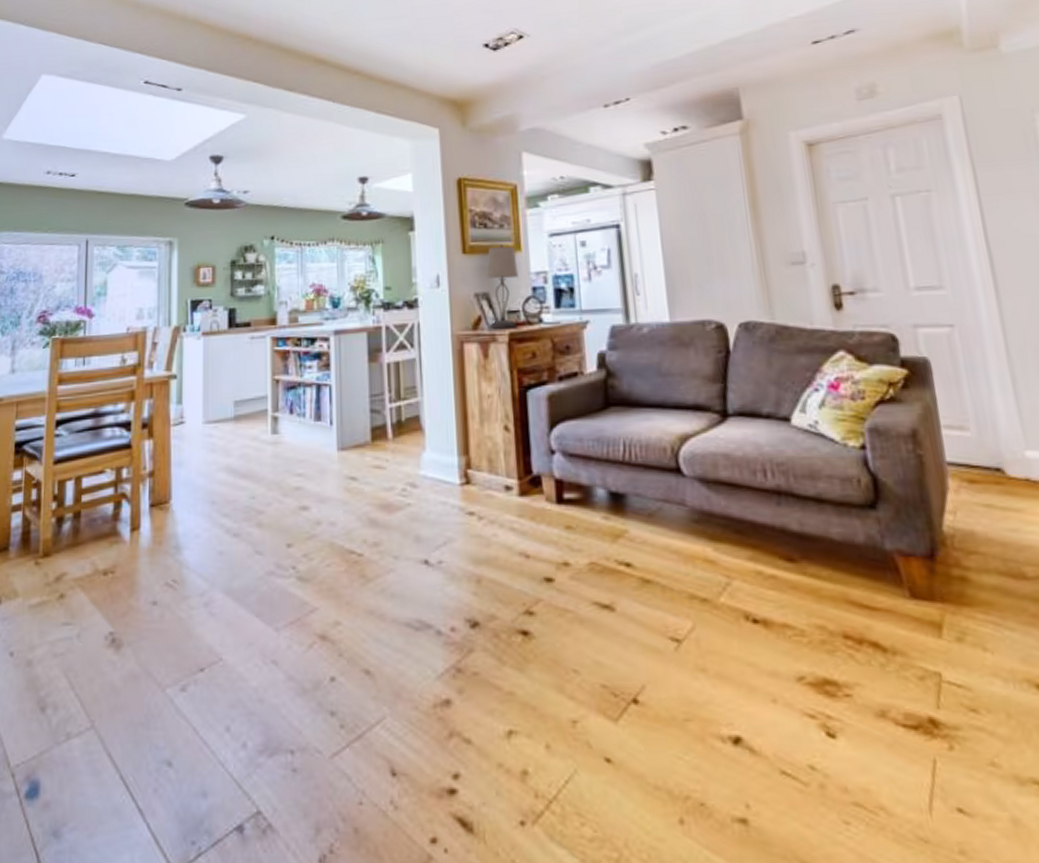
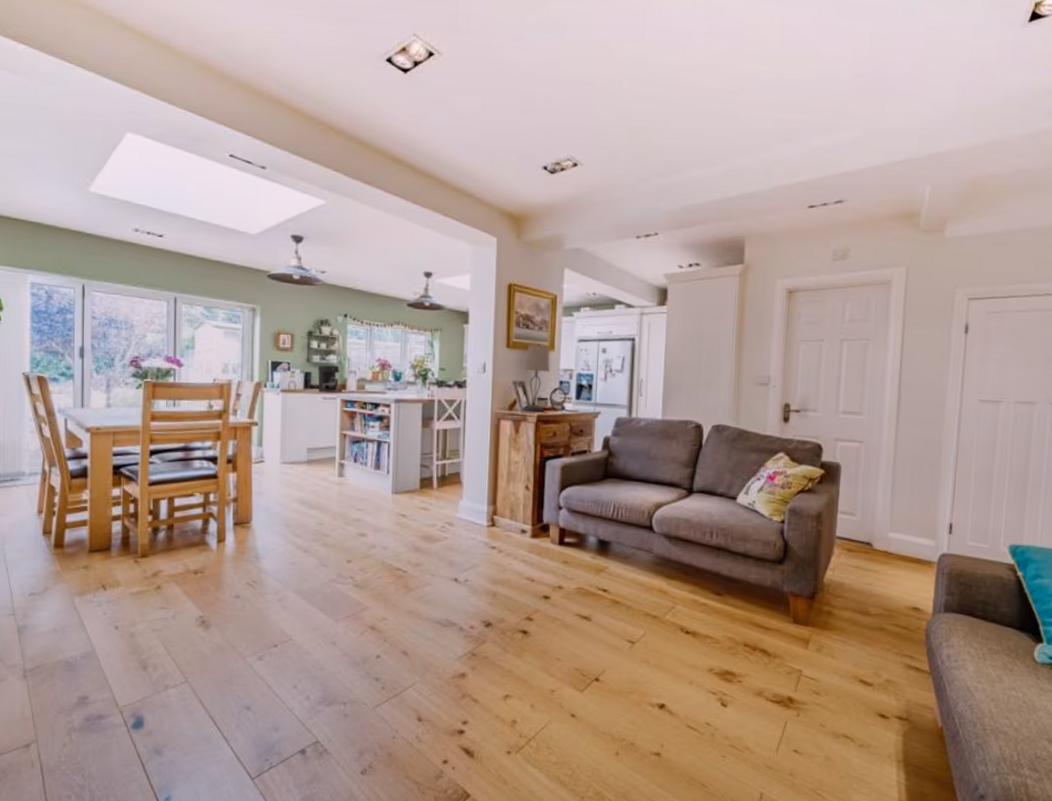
coffee maker: none [243,297,274,331] -> present [318,365,343,393]

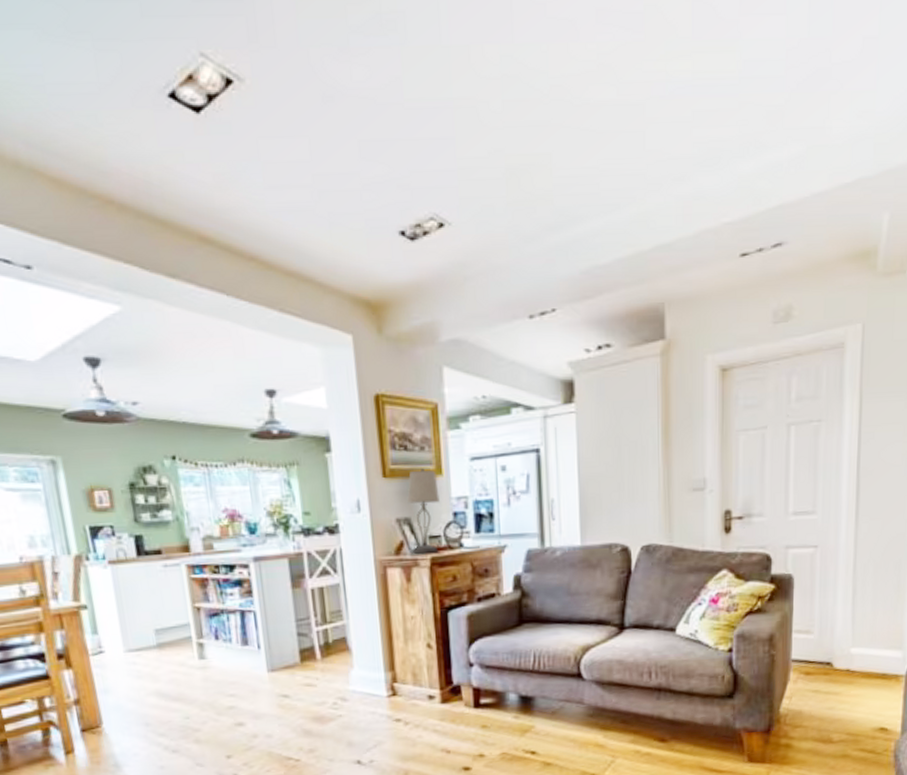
coffee maker: present [318,365,343,393] -> none [150,523,187,559]

